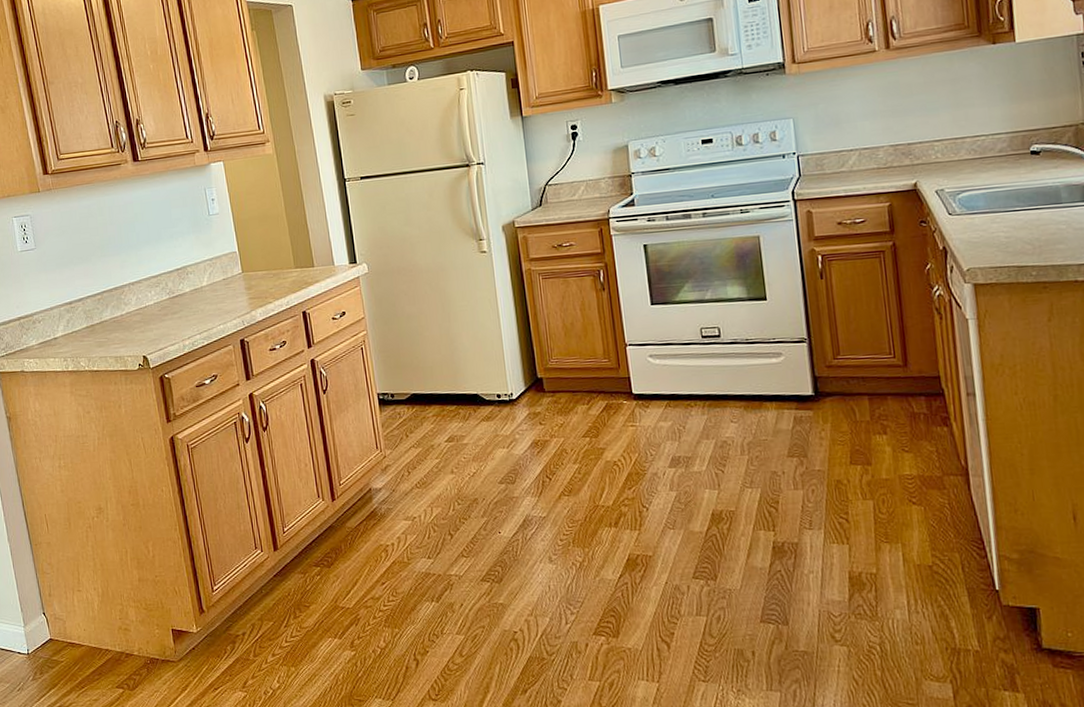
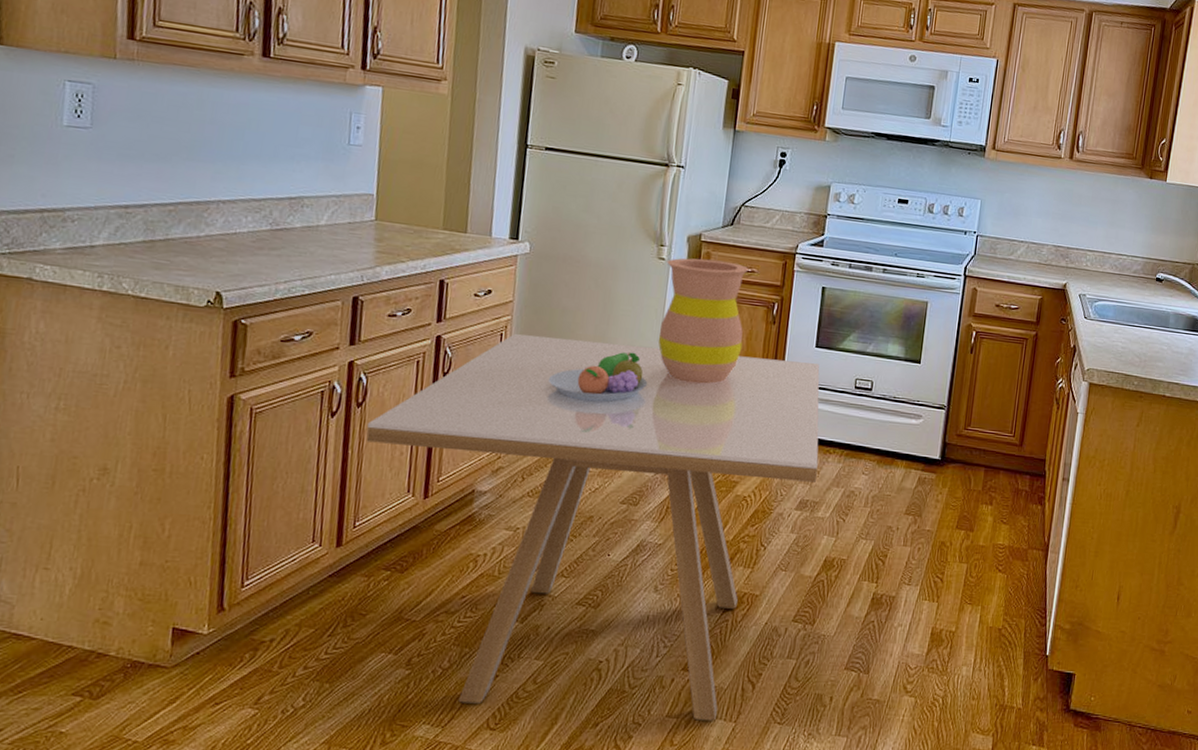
dining table: none [274,321,683,683] -> present [366,333,820,721]
fruit bowl: none [409,342,498,395] -> present [548,352,648,403]
vase: none [488,240,578,362] -> present [658,258,749,384]

